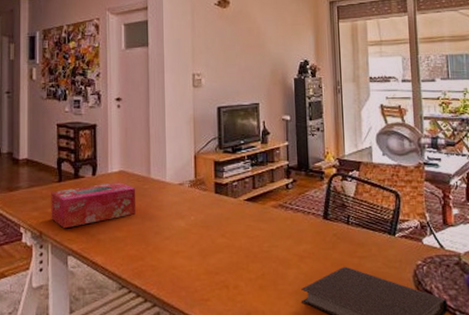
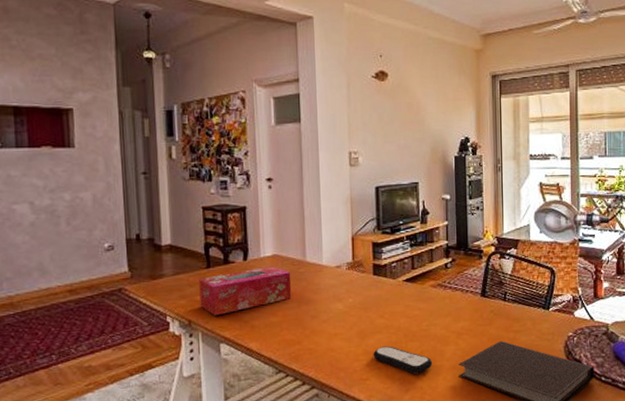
remote control: none [214,266,275,298] -> present [373,346,433,375]

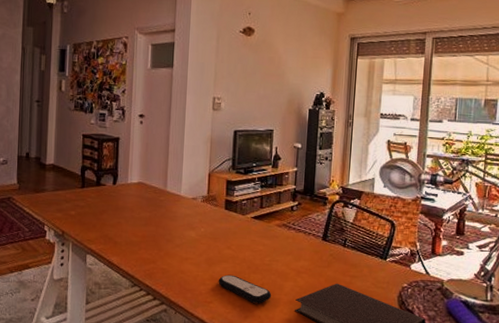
tissue box: present [199,266,292,316] -> none [73,192,153,230]

